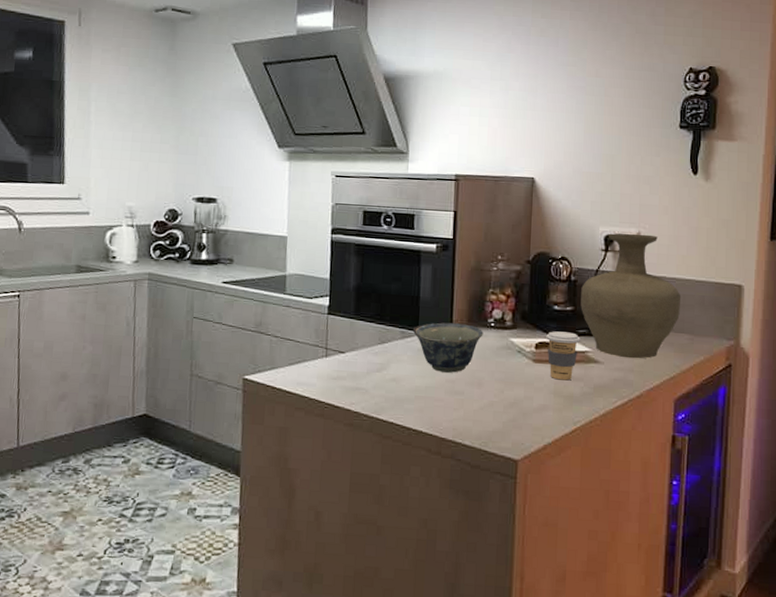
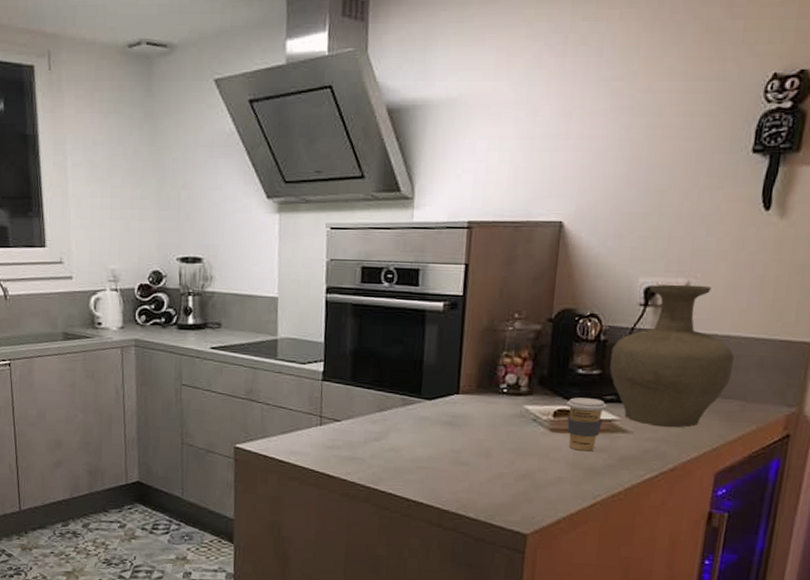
bowl: present [413,322,484,373] -> none [415,388,494,443]

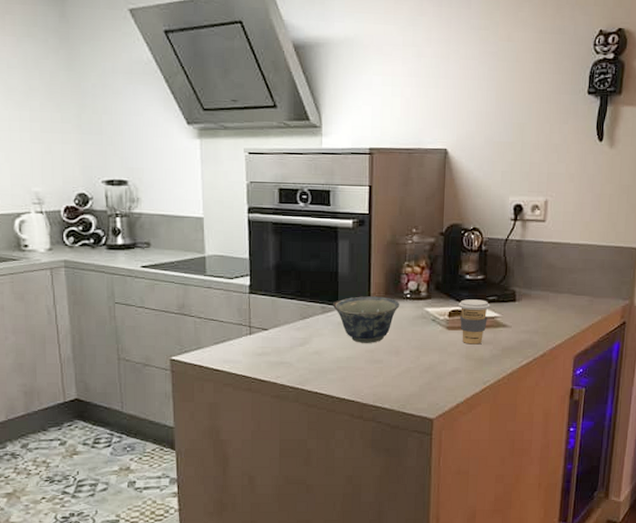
bowl: none [415,388,494,443] -> present [333,296,400,343]
vase: present [609,284,735,428] -> none [491,202,584,321]

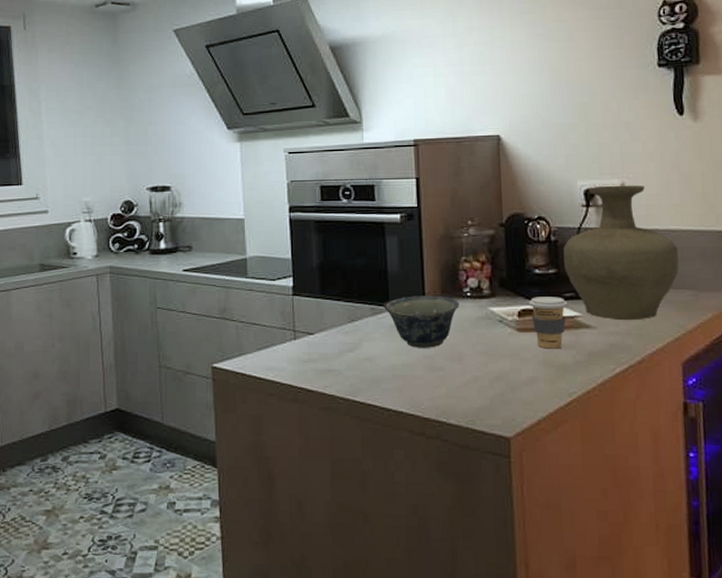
vase: none [491,202,584,321] -> present [563,185,679,321]

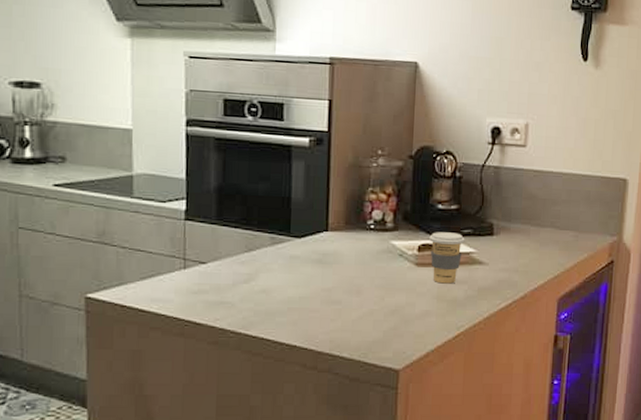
bowl: present [384,296,460,348] -> none [285,226,362,281]
vase: present [563,185,679,321] -> none [465,124,568,259]

